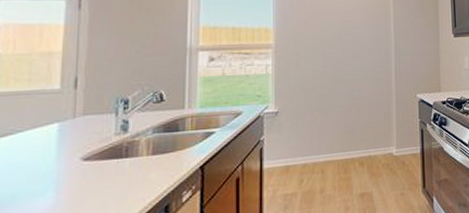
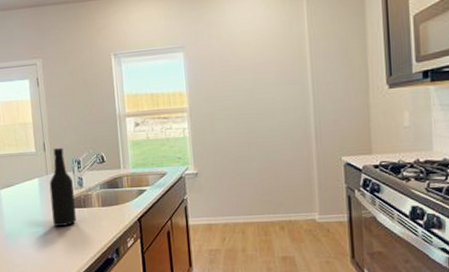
bottle: none [73,83,115,186] -> present [49,147,77,227]

